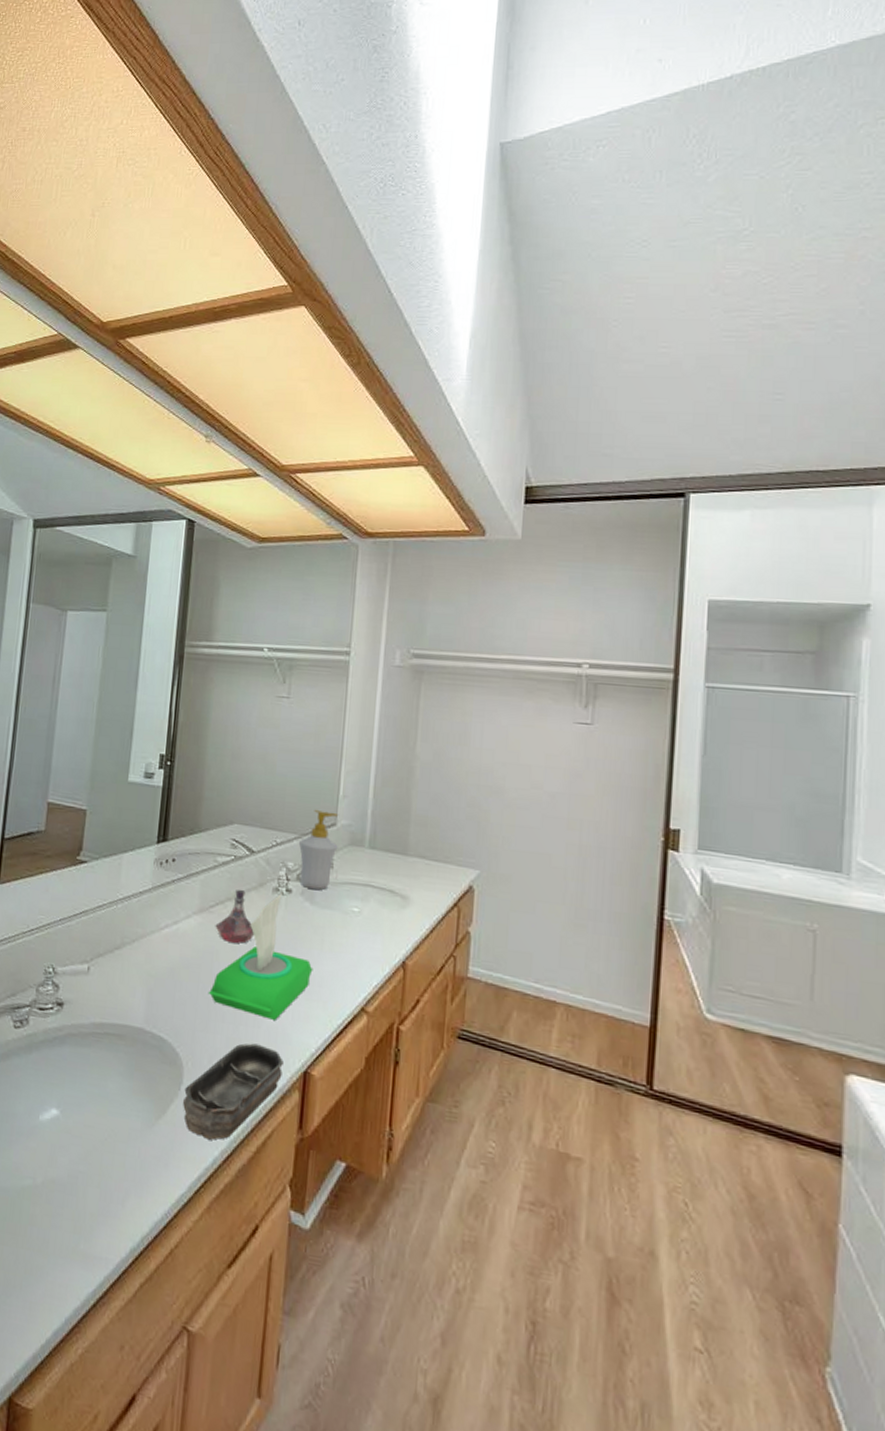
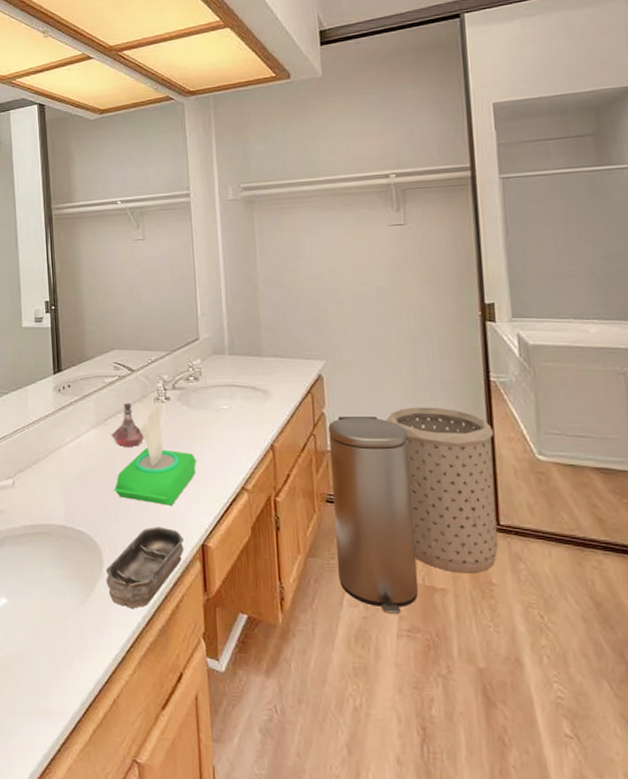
soap bottle: present [298,809,339,890] -> none [169,328,203,395]
pedal bin: none [459,939,562,1184] -> present [328,417,419,615]
laundry basket: none [540,938,661,1144] -> present [386,407,498,573]

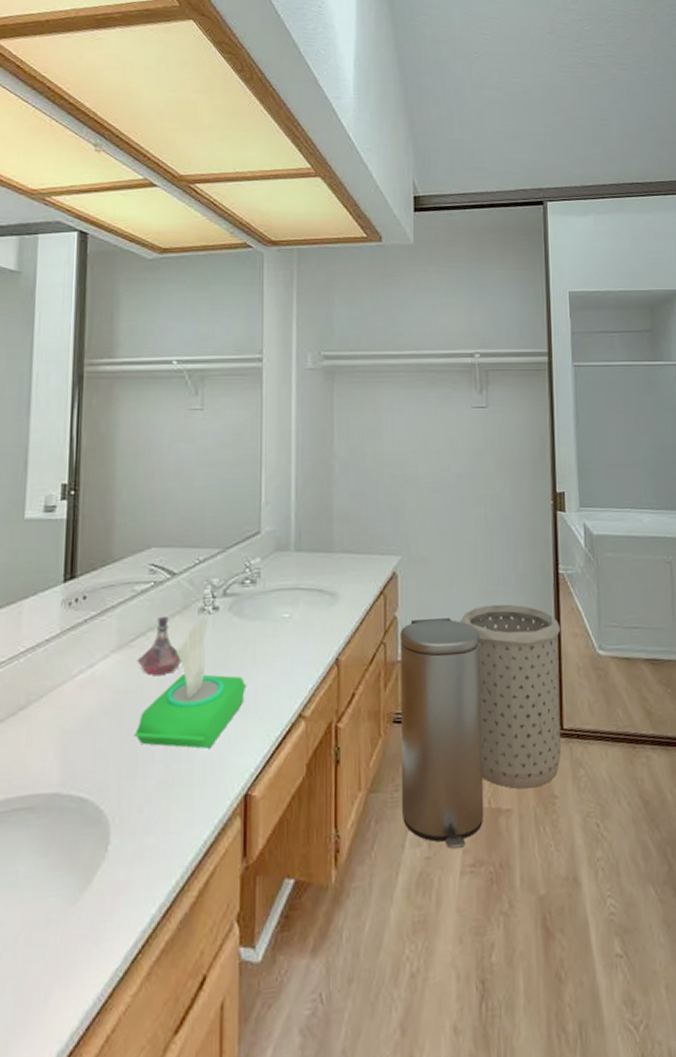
soap dish: present [106,527,184,609] -> none [112,778,222,898]

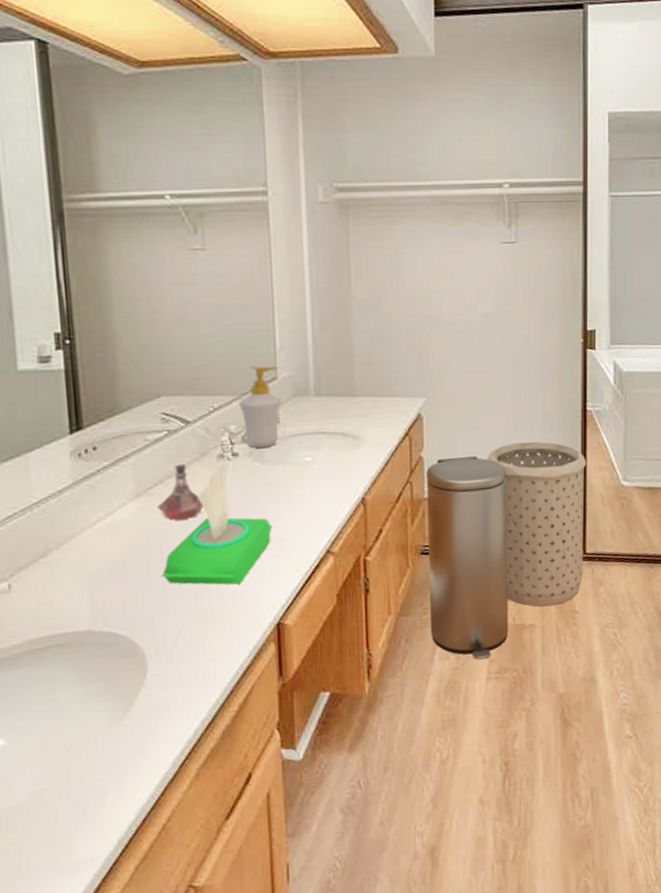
soap bottle: none [222,519,264,603] -> present [238,365,282,449]

